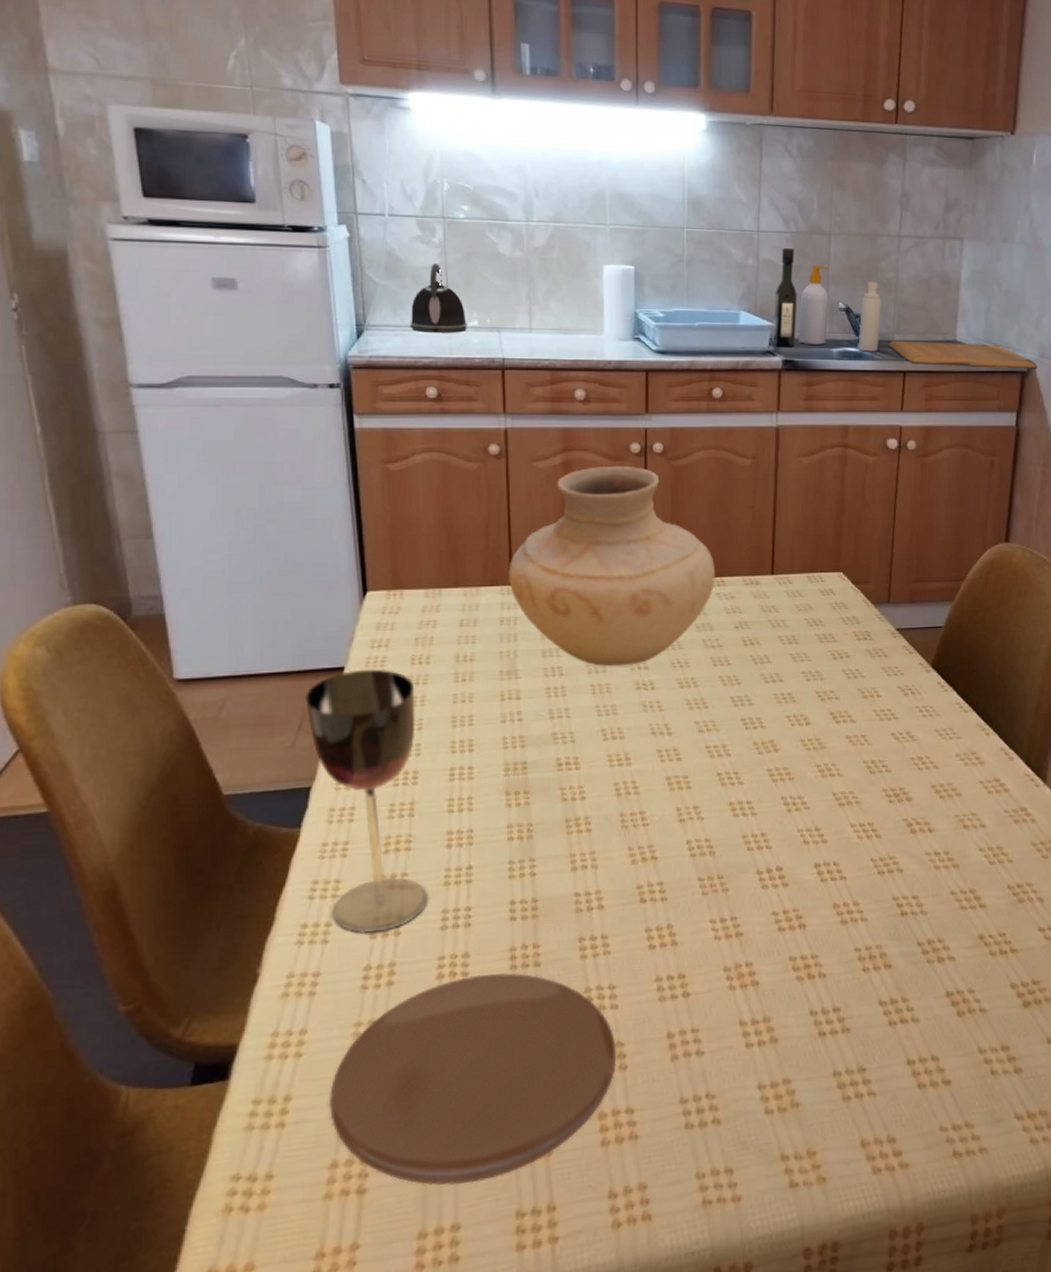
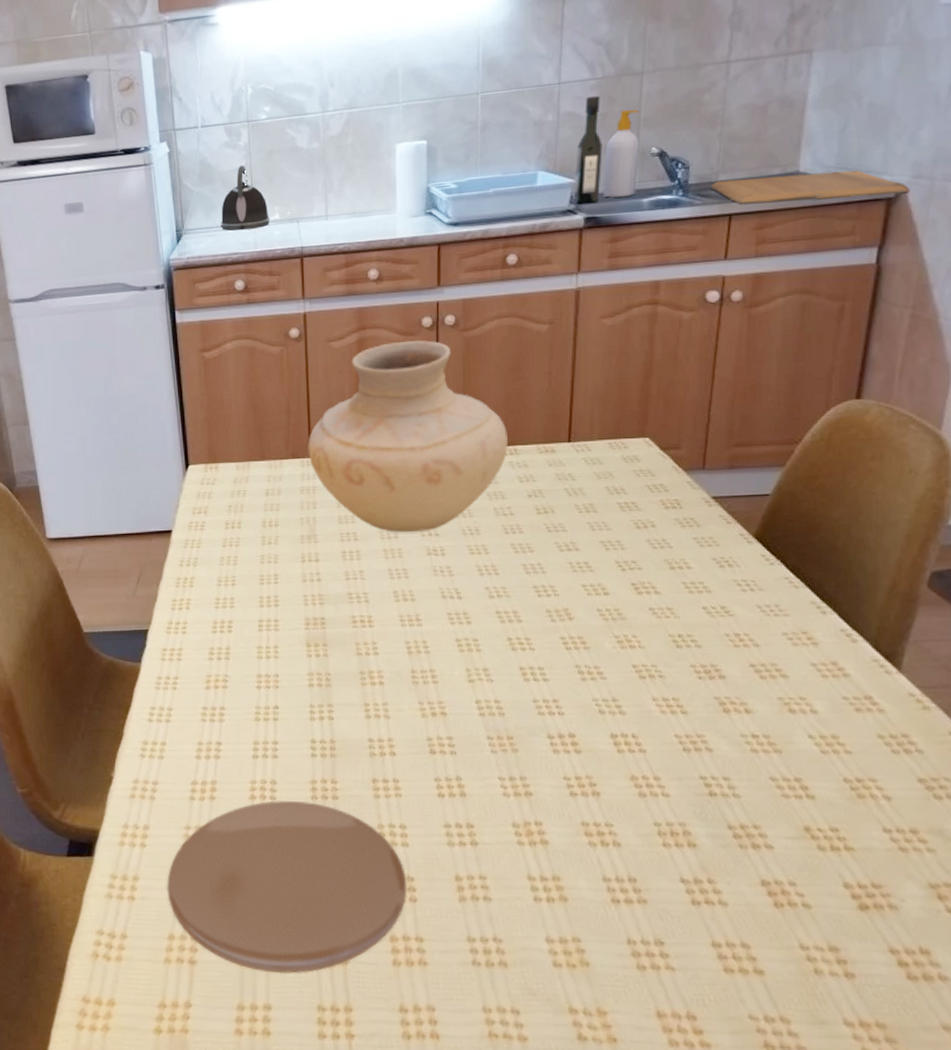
wineglass: present [304,668,427,933] -> none [141,532,241,754]
spray bottle: present [858,281,882,352] -> none [673,118,704,198]

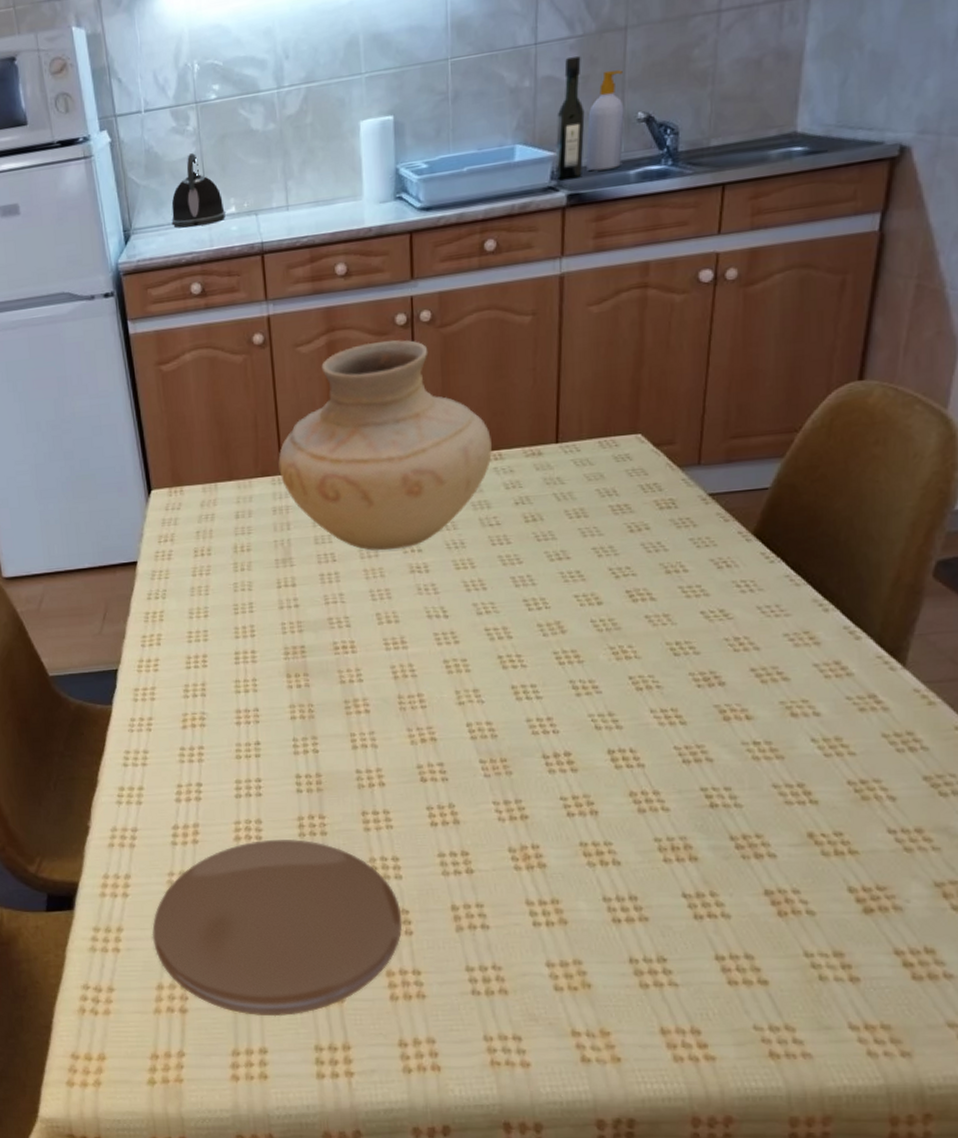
chopping board: present [711,170,910,205] -> none [702,128,915,173]

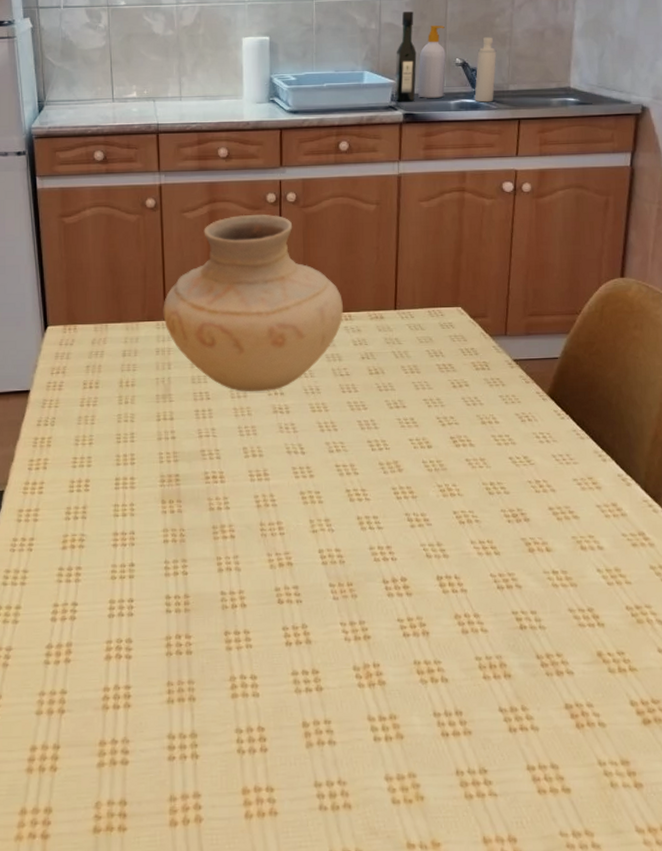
plate: present [152,839,403,1017] -> none [18,658,258,839]
kettle: present [171,153,225,229] -> none [81,46,128,106]
spray bottle: none [662,76,694,168] -> present [474,37,497,103]

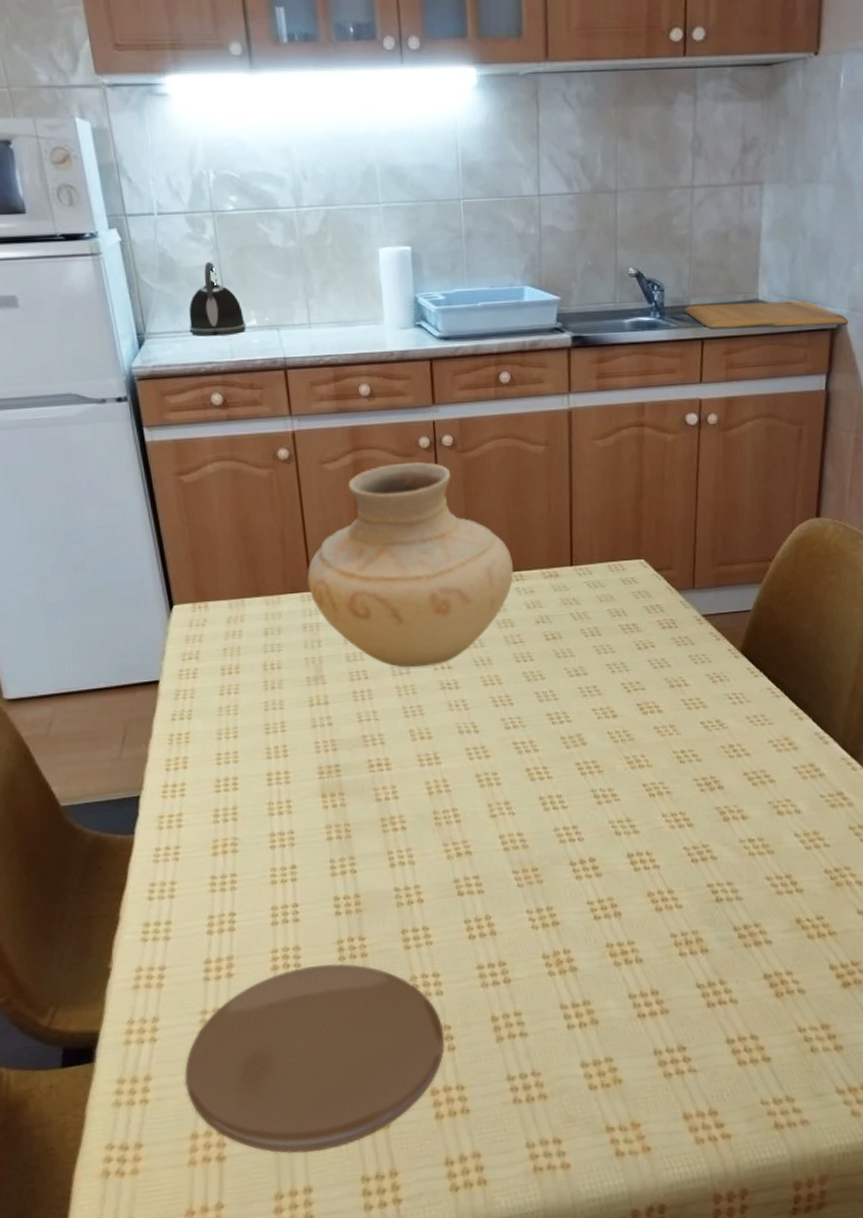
plate: none [18,658,258,839] -> present [184,963,446,1154]
kettle: none [81,46,128,106] -> present [189,262,246,338]
bottle: present [395,12,417,102] -> none [560,212,585,323]
soap bottle: present [418,25,446,98] -> none [586,227,618,317]
spray bottle: present [474,37,497,103] -> none [651,241,676,321]
chopping board: none [503,89,652,112] -> present [684,300,849,330]

